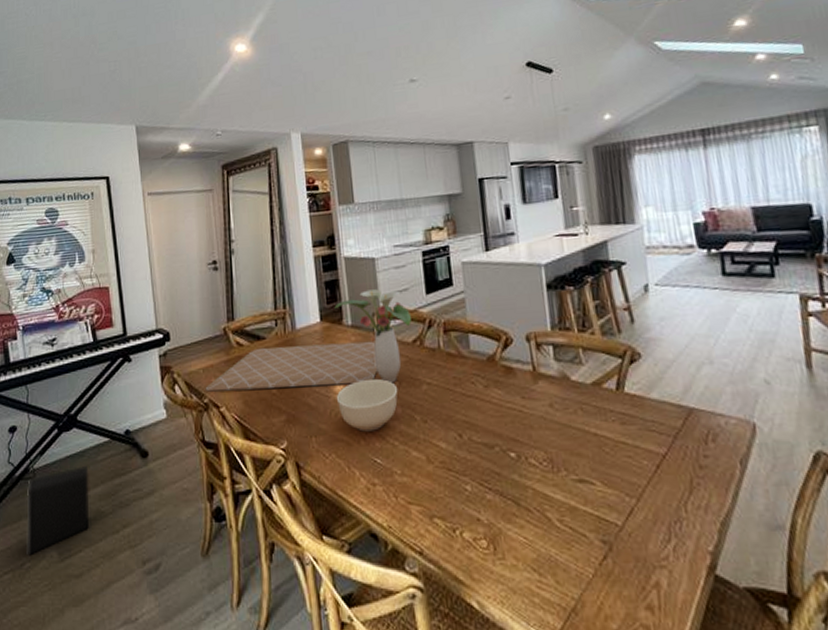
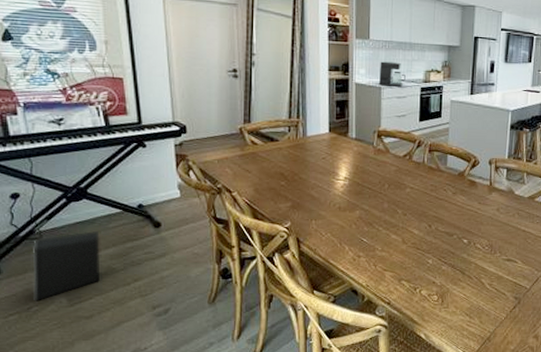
placemat: present [205,340,378,392] -> none [219,147,374,183]
flower arrangement: present [334,289,411,384] -> none [342,112,405,185]
bowl: present [336,378,398,432] -> none [336,180,387,219]
coffee maker: none [369,224,402,256] -> present [378,61,406,87]

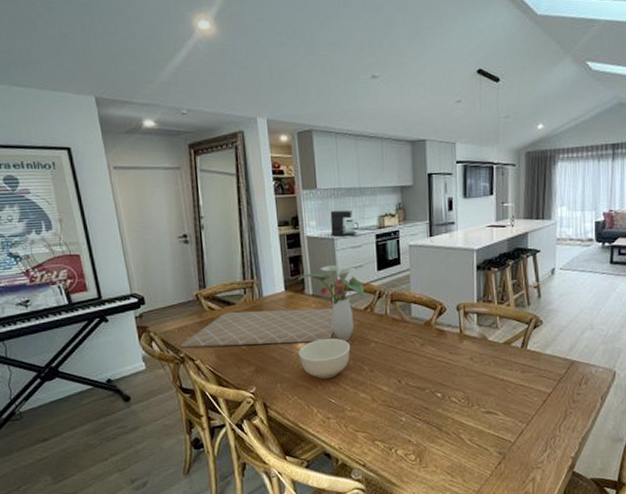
stereo: present [32,231,101,301] -> none [15,409,80,481]
placemat: none [219,147,374,183] -> present [180,307,335,348]
bowl: none [336,180,387,219] -> present [298,338,351,379]
flower arrangement: none [342,112,405,185] -> present [297,265,364,342]

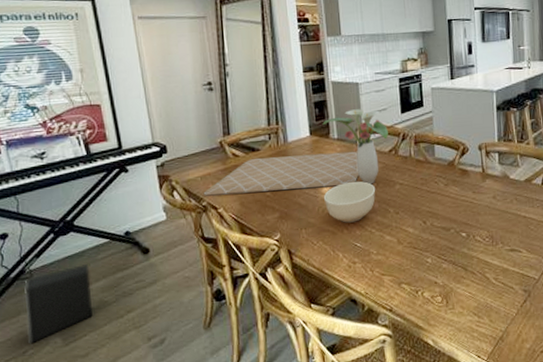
stereo: none [15,409,80,481] -> present [24,264,94,344]
coffee maker: present [330,209,359,237] -> none [354,55,382,81]

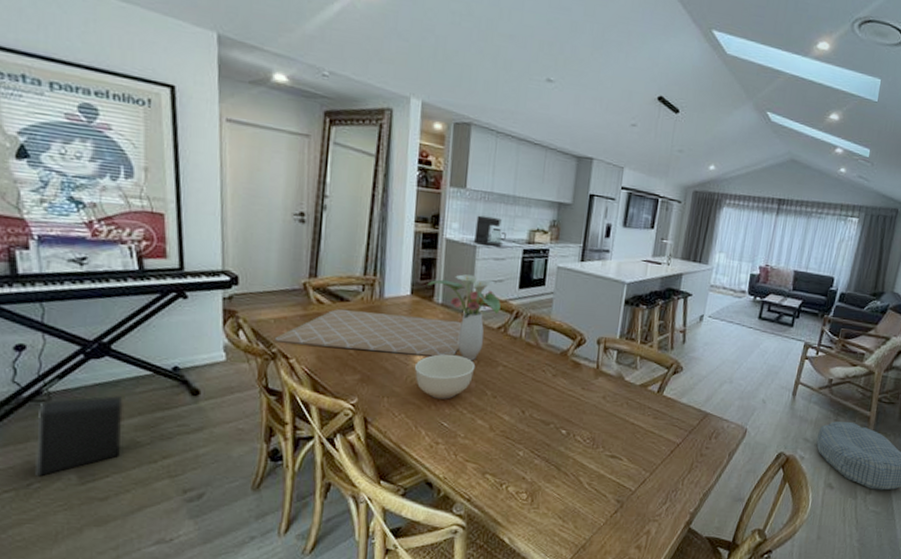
coffee maker: none [354,55,382,81] -> present [473,215,506,247]

